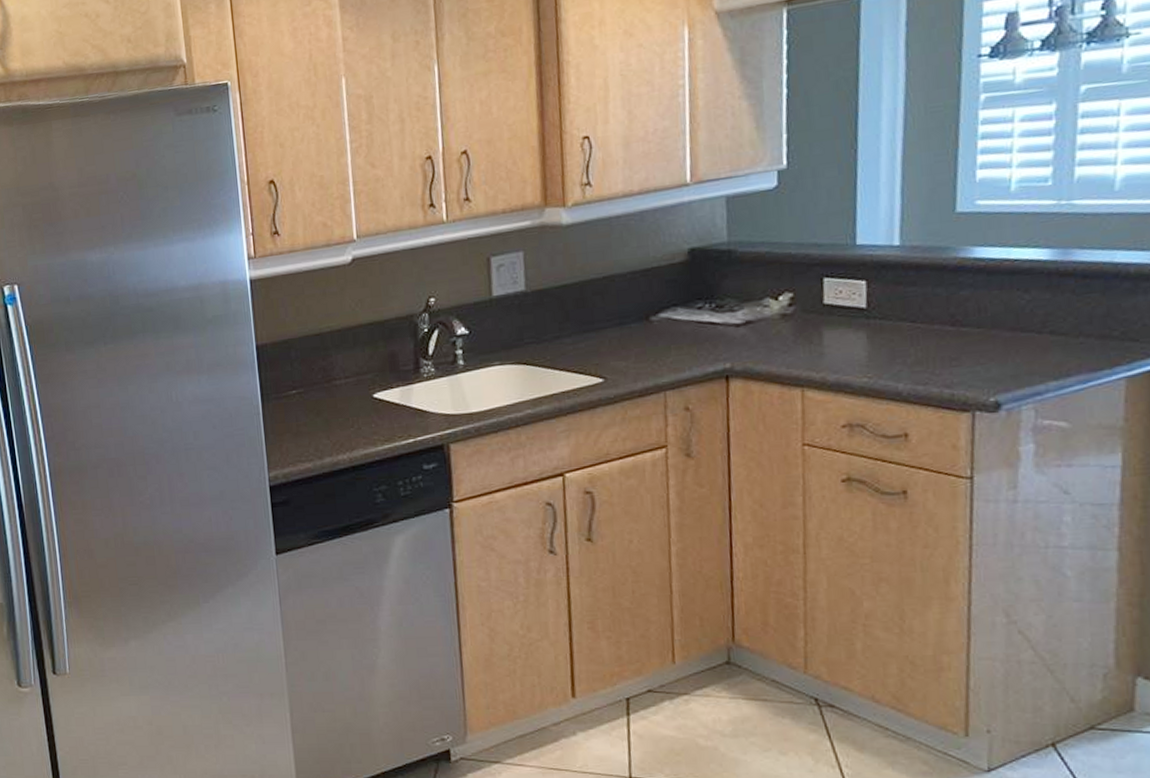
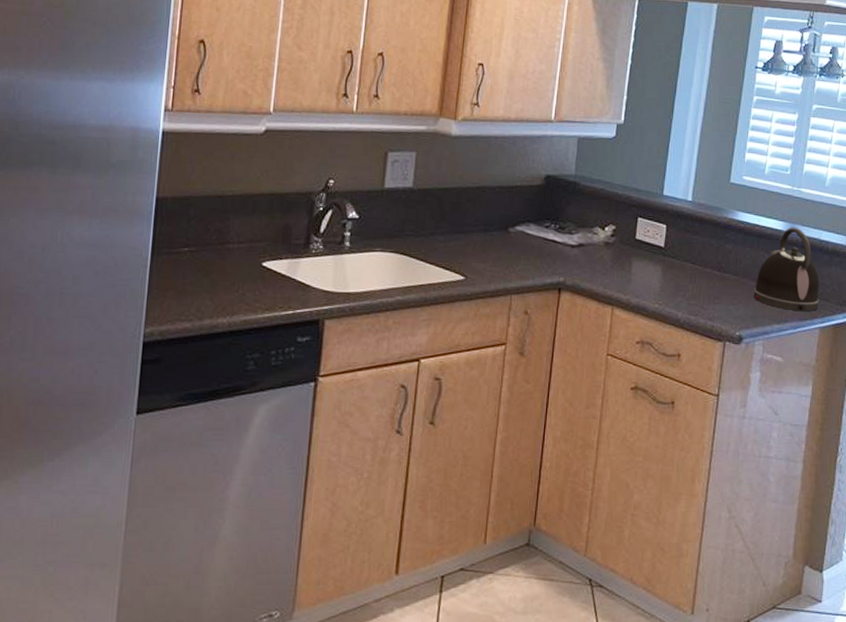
kettle: none [1010,252,1123,361] -> present [753,227,820,311]

